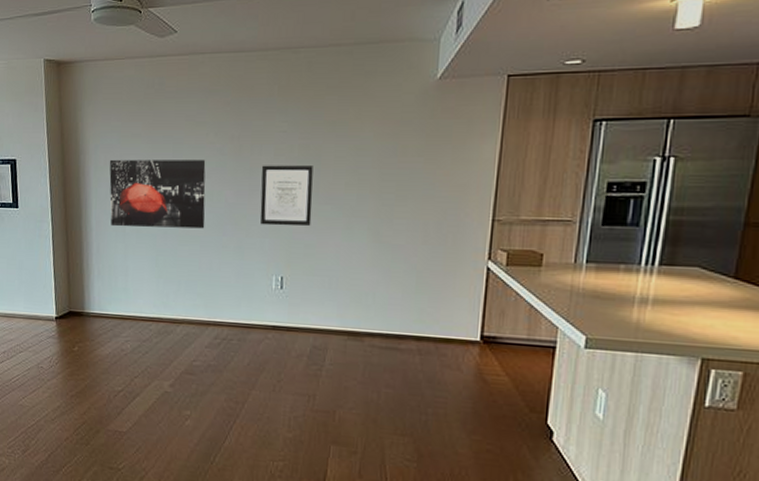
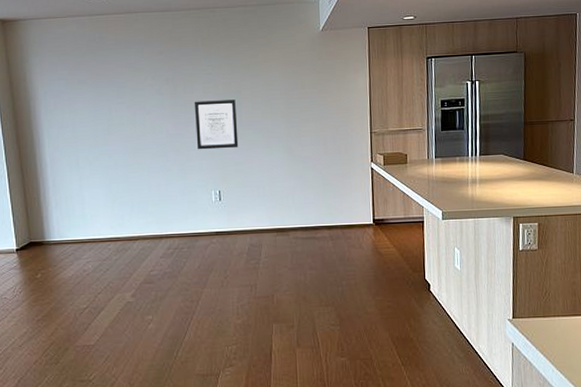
wall art: present [109,159,206,229] -> none [58,100,151,162]

